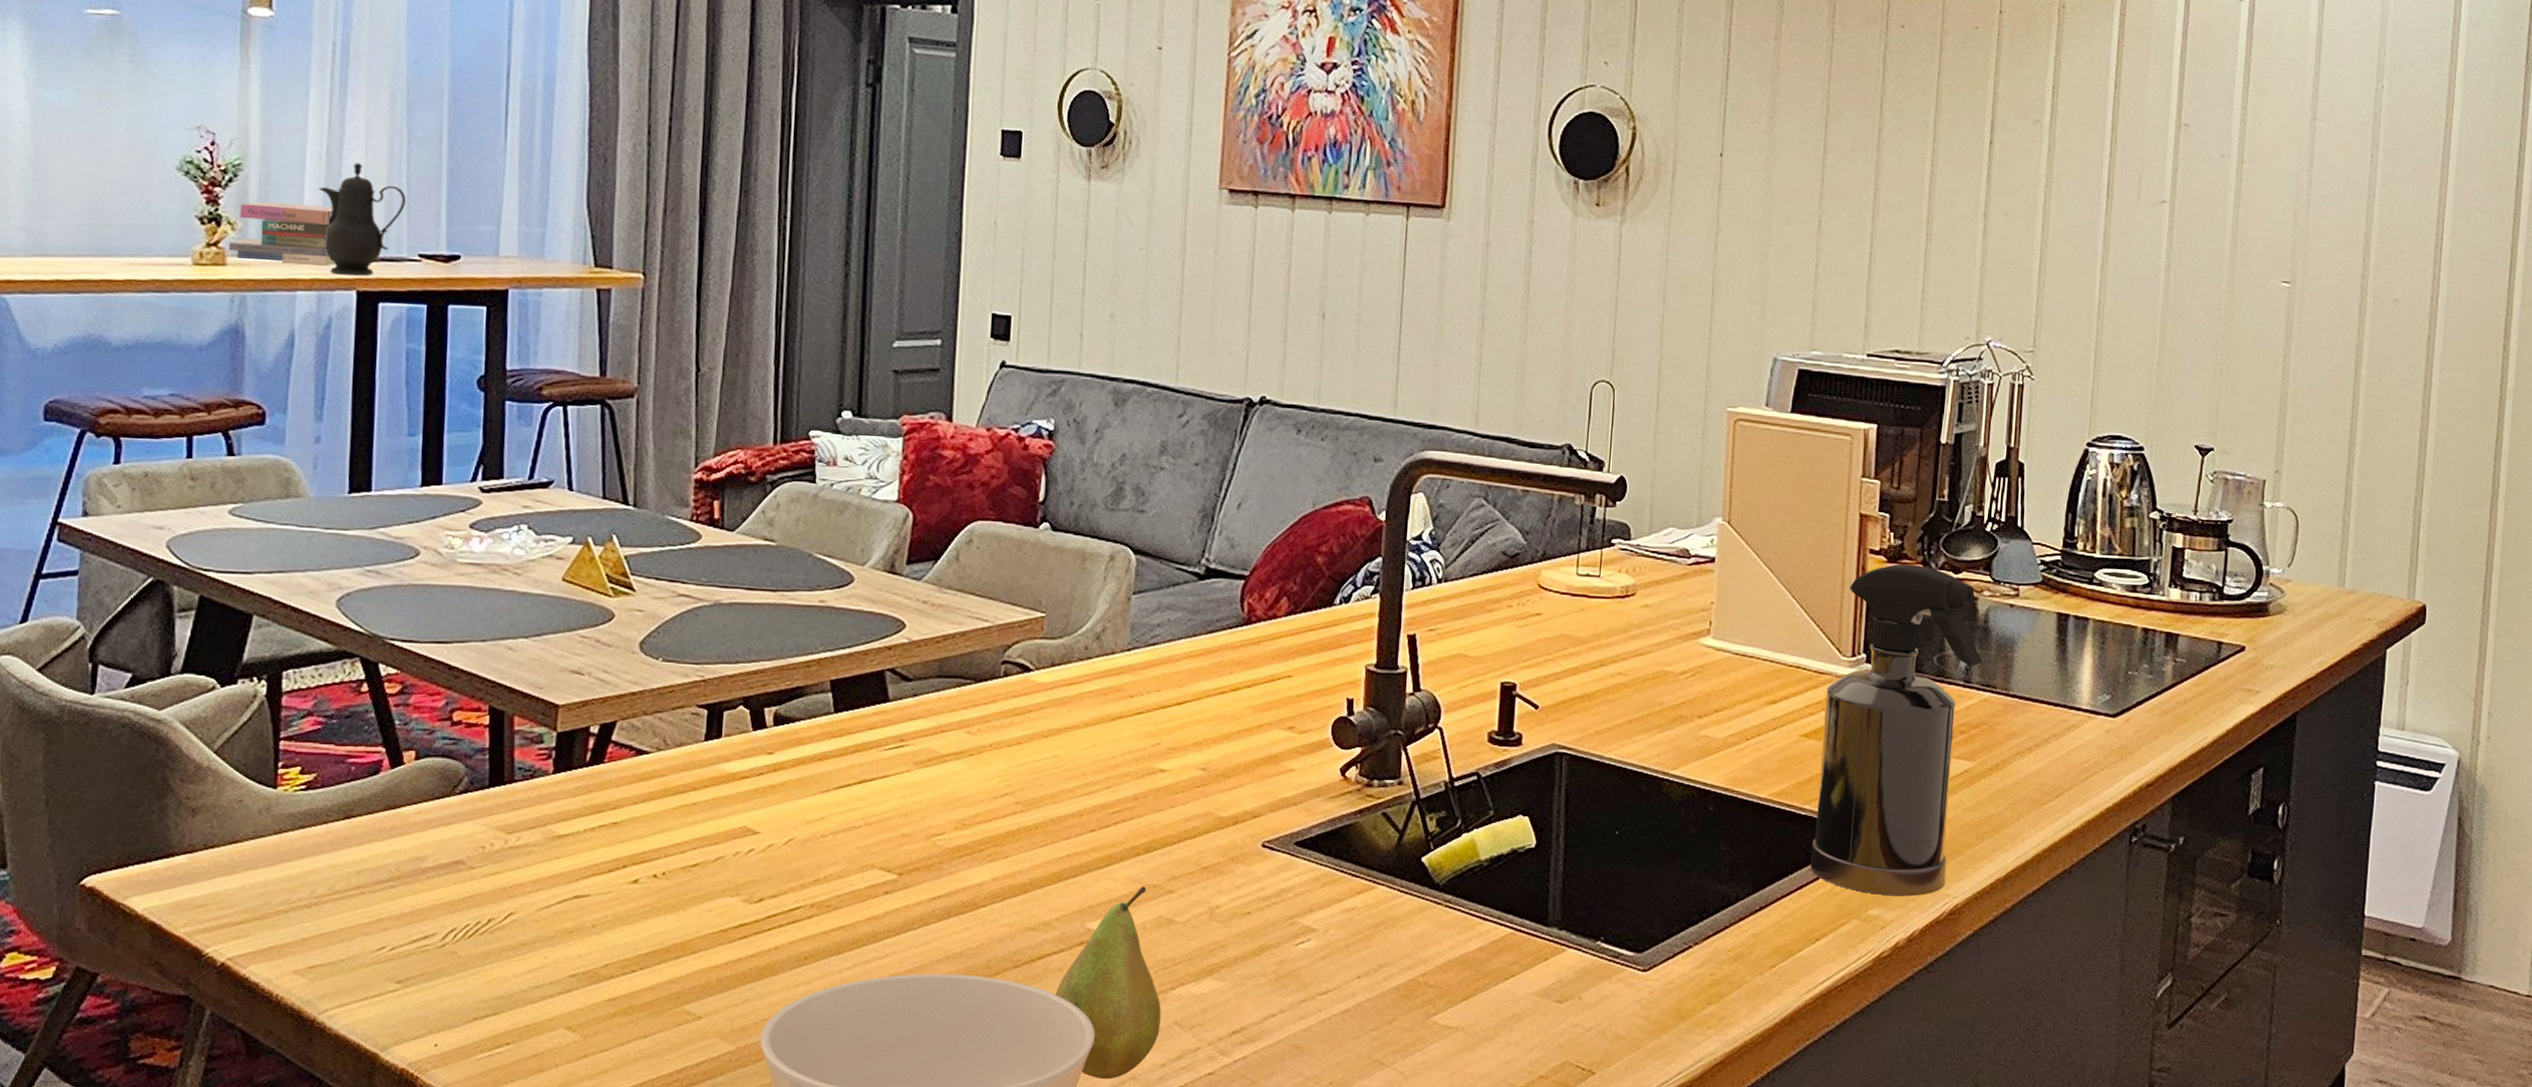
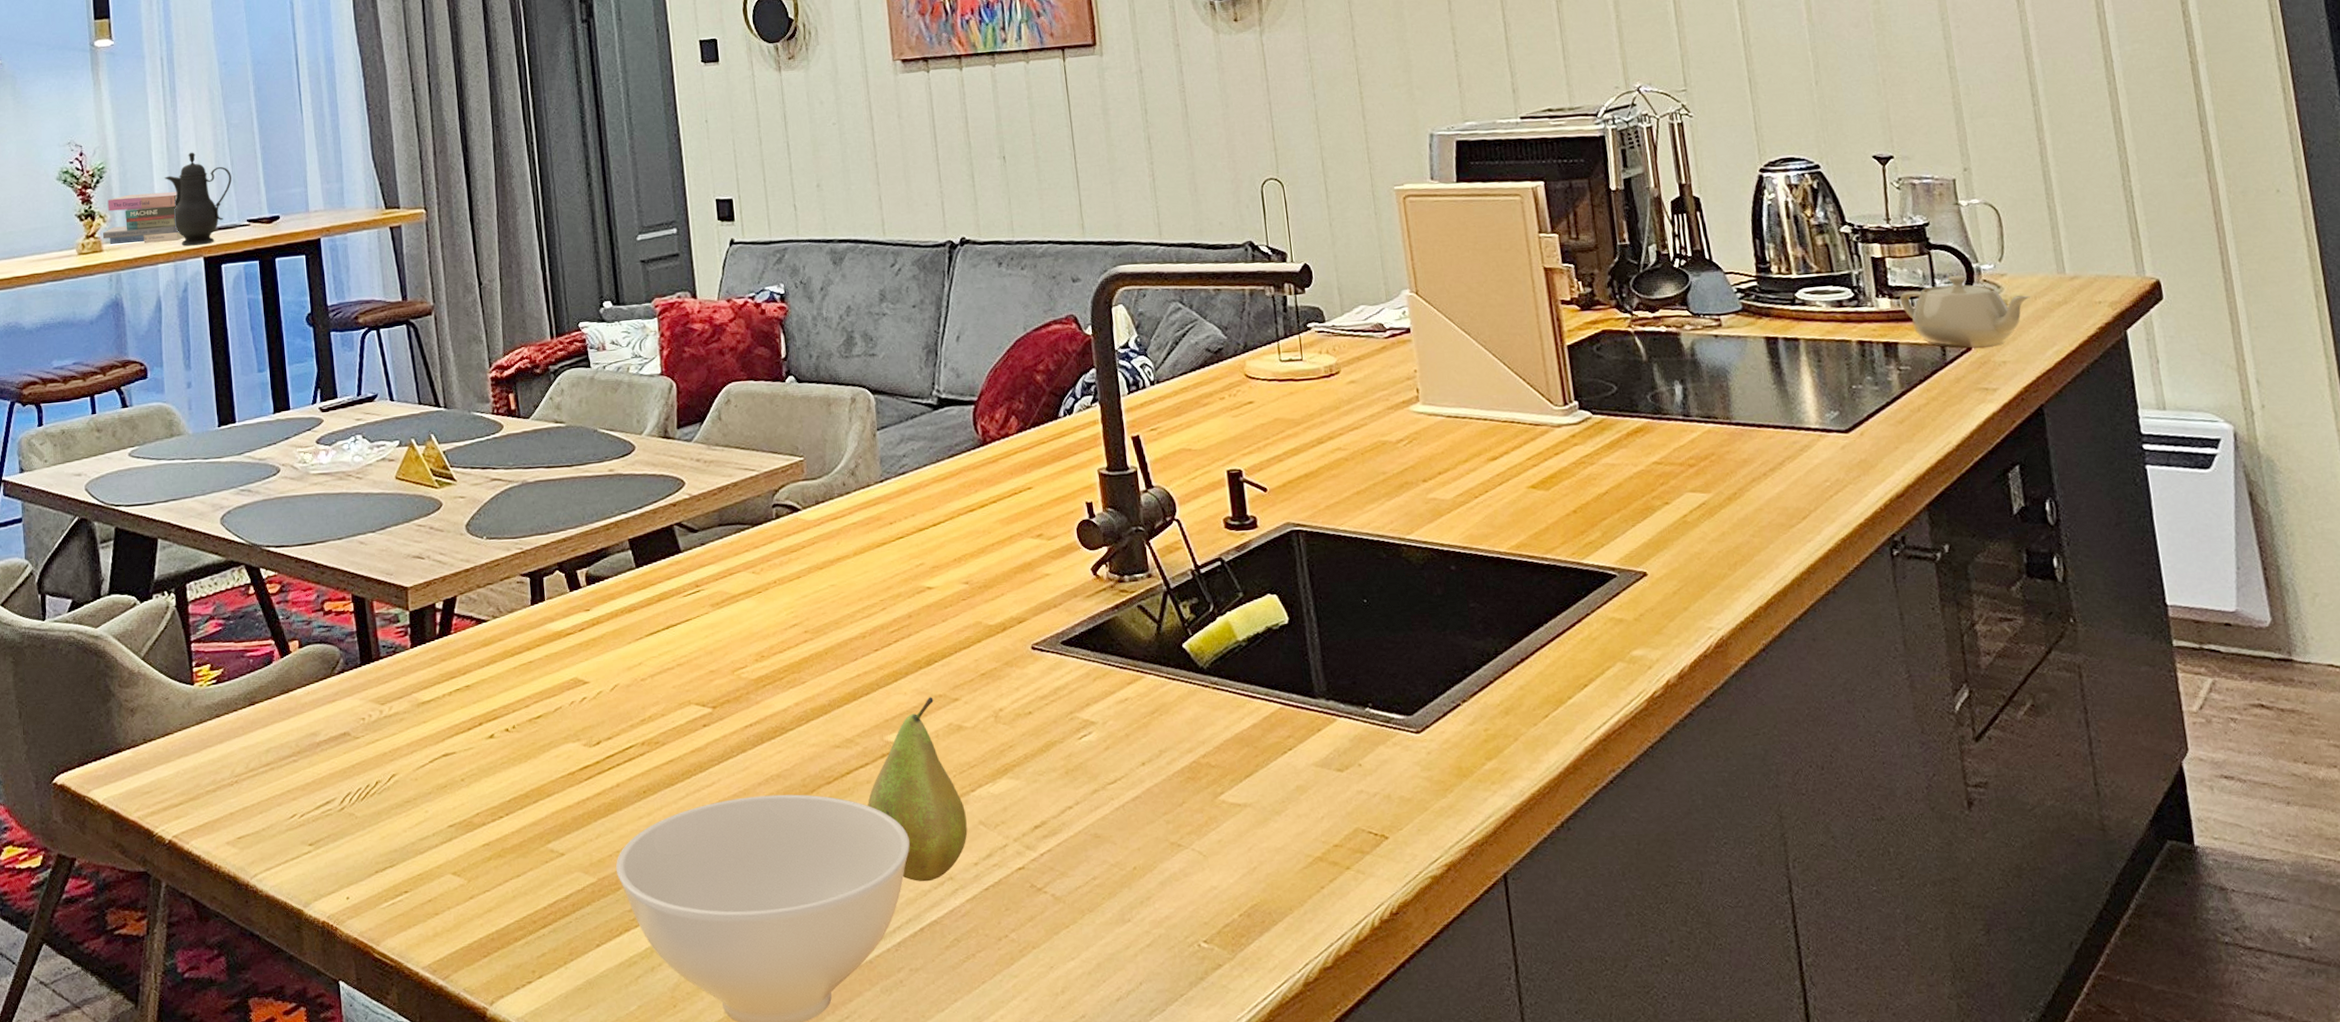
spray bottle: present [1810,564,1983,897] -> none [1545,309,1706,635]
teapot: none [2190,574,2308,650] -> present [1899,274,2030,349]

